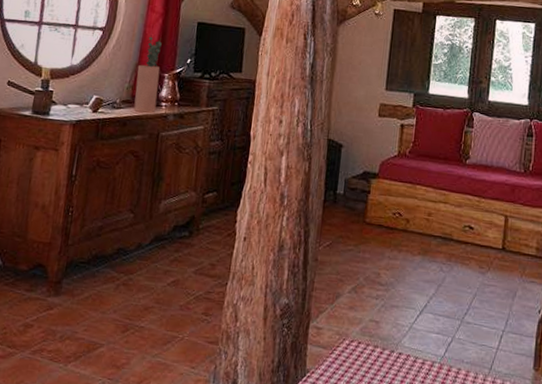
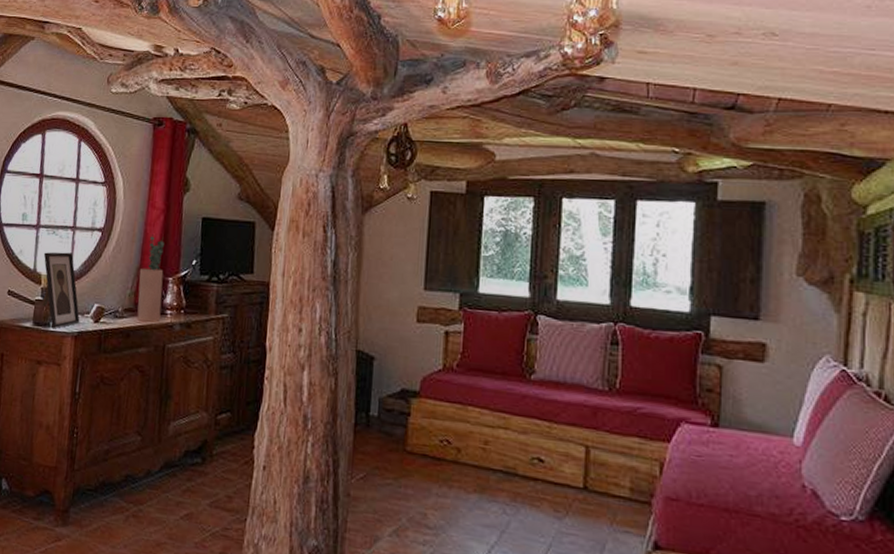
picture frame: none [42,47,79,118] -> present [42,252,80,329]

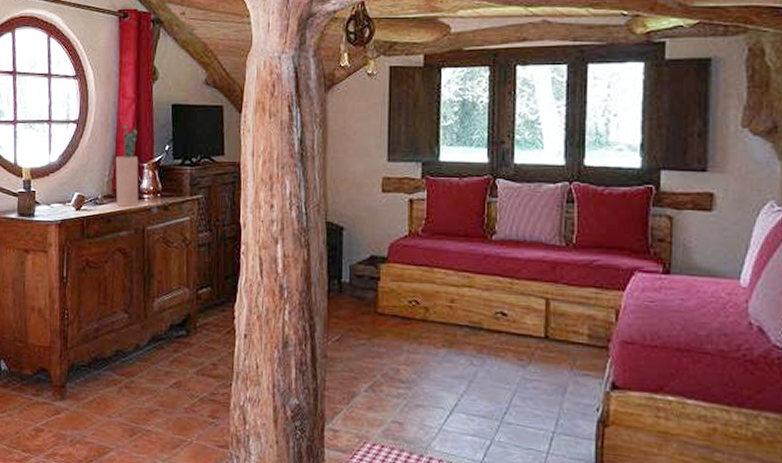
picture frame: present [42,252,80,329] -> none [22,145,62,219]

